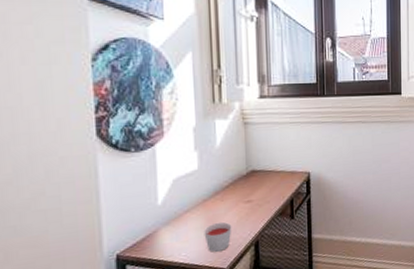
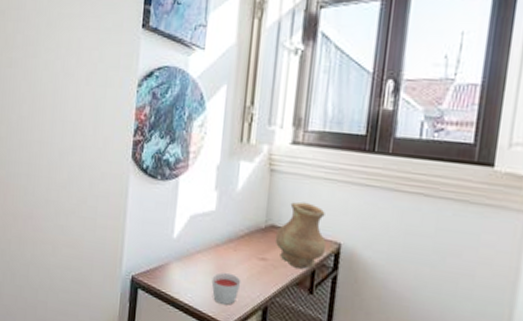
vase: none [256,145,299,201] -> present [275,201,327,269]

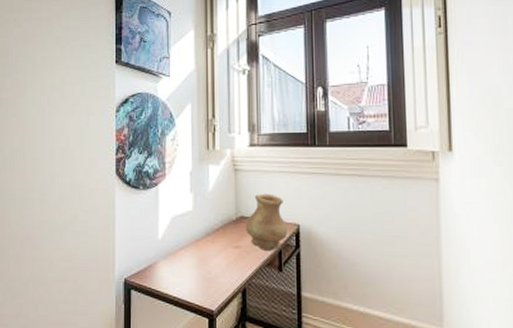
candle: present [211,272,242,305] -> none [195,263,221,292]

